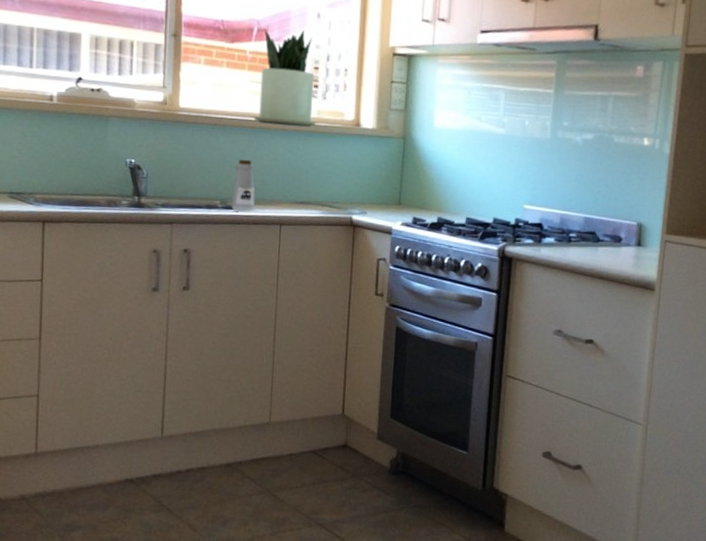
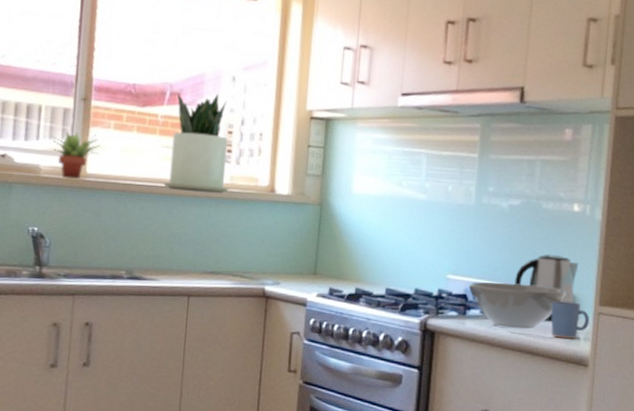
succulent plant: none [144,67,192,113] -> present [51,132,101,179]
bottle: present [231,159,256,213] -> none [137,227,164,284]
bowl: none [544,211,636,256] -> present [468,282,566,330]
kettle: none [587,185,648,250] -> present [515,254,579,323]
mug: none [620,229,656,265] -> present [551,301,589,339]

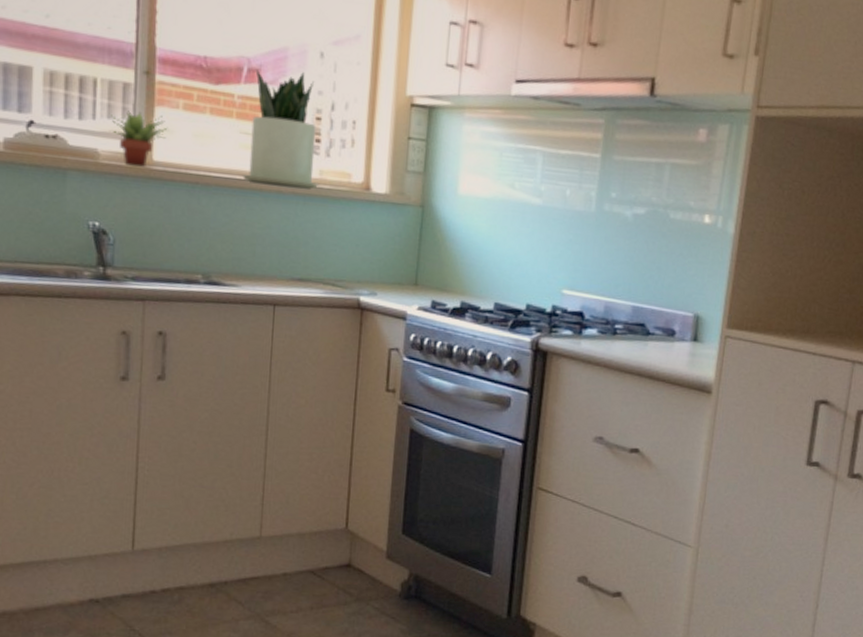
bowl: present [468,282,566,330] -> none [585,298,692,352]
kettle: present [515,254,579,323] -> none [636,269,707,345]
mug: present [551,301,589,339] -> none [673,321,715,364]

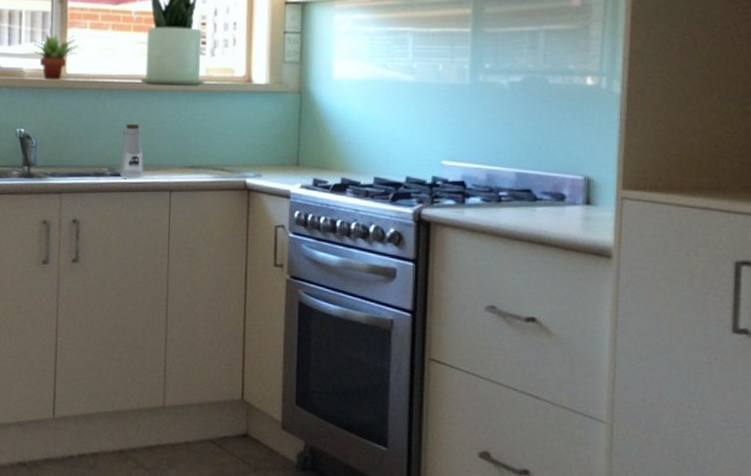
bottle: none [215,225,245,290] -> present [119,123,144,180]

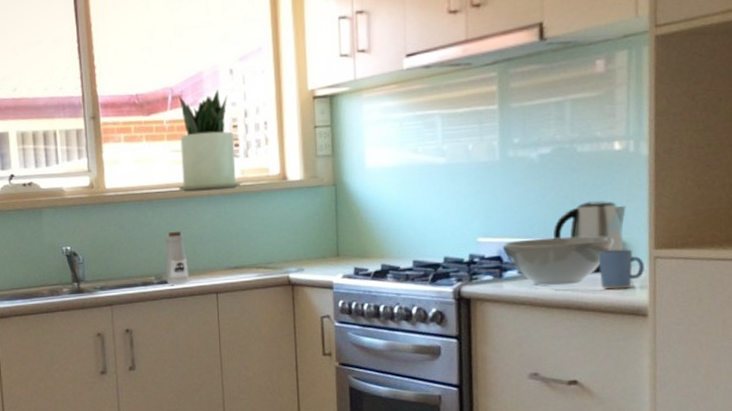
succulent plant: present [32,34,78,80] -> none [70,150,114,196]
bowl: none [466,167,582,218] -> present [502,236,614,286]
kettle: none [520,134,595,210] -> present [553,200,626,275]
mug: none [564,185,611,227] -> present [598,249,644,290]

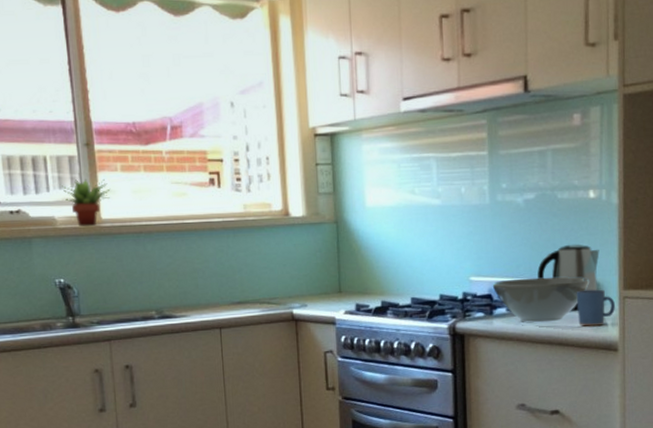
succulent plant: none [70,150,114,196] -> present [62,179,111,226]
bottle: present [165,231,190,286] -> none [166,264,193,321]
planter: present [178,90,242,193] -> none [177,122,244,226]

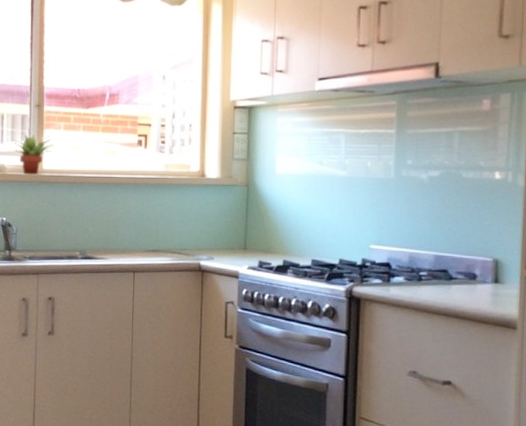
bowl: present [492,277,590,323] -> none [391,250,491,295]
kettle: present [537,243,600,313] -> none [438,221,502,287]
mug: present [576,289,615,326] -> none [476,266,516,303]

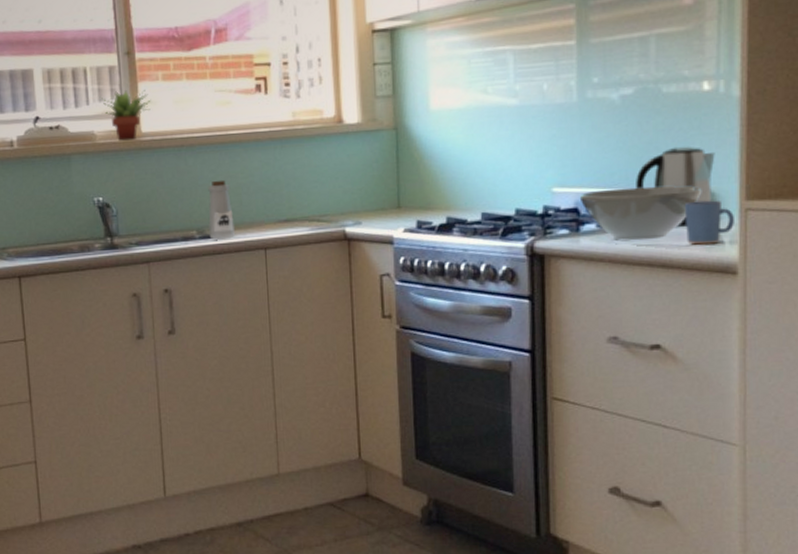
bottle: none [89,213,111,262] -> present [208,180,236,241]
bowl: none [391,250,491,295] -> present [579,186,702,241]
kettle: none [438,221,502,287] -> present [636,146,715,228]
mug: none [476,266,516,303] -> present [684,200,734,245]

